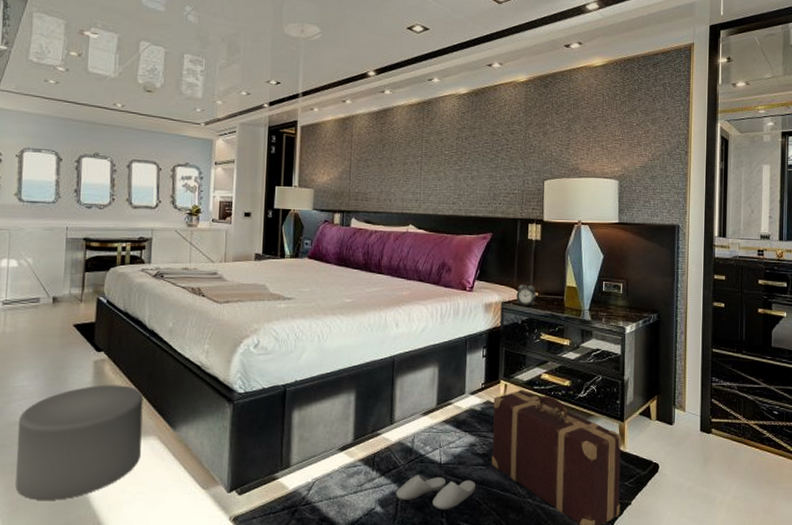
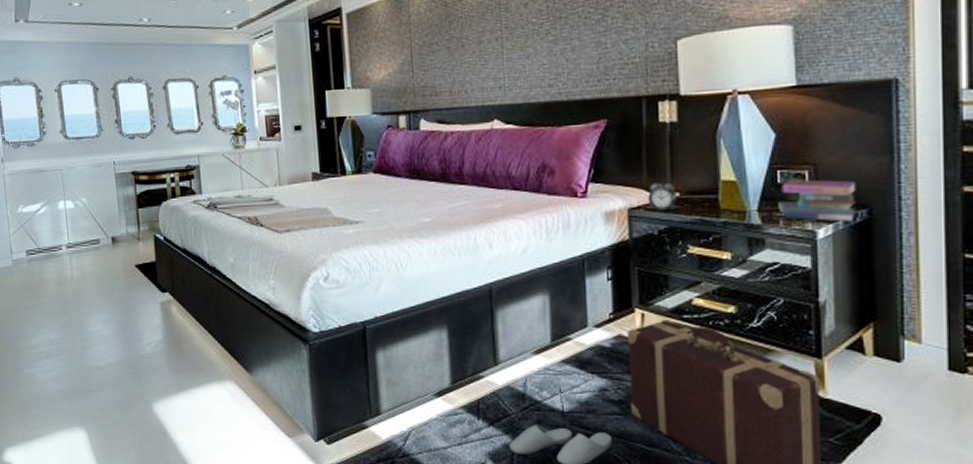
pouf: present [15,385,144,500] -> none [99,327,220,446]
books: none [602,289,651,322] -> present [778,179,857,222]

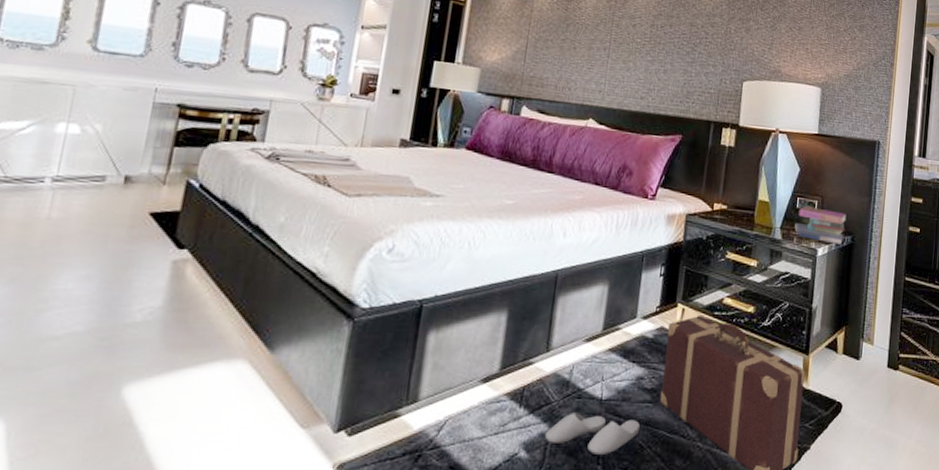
alarm clock: present [648,182,678,212] -> none [702,194,726,221]

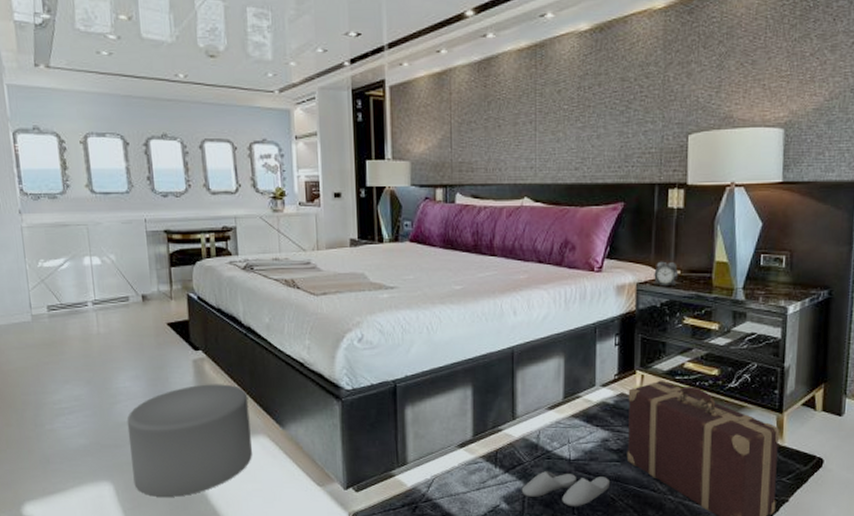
pouf: none [38,291,235,442] -> present [127,384,252,497]
alarm clock: none [702,194,726,221] -> present [654,261,679,287]
books: present [795,206,847,245] -> none [759,263,822,300]

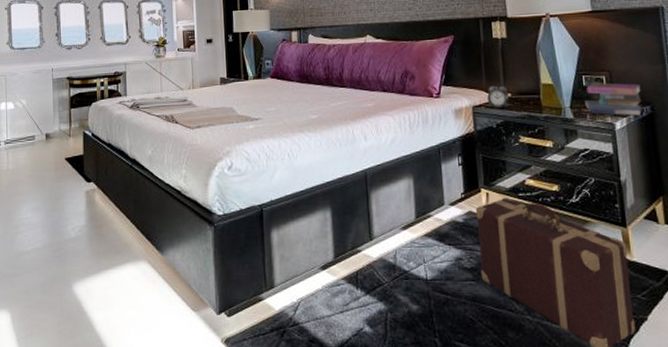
pouf: present [127,384,252,497] -> none [26,213,134,325]
slippers: present [521,471,609,507] -> none [382,292,467,330]
books: none [759,263,822,300] -> present [585,82,642,116]

